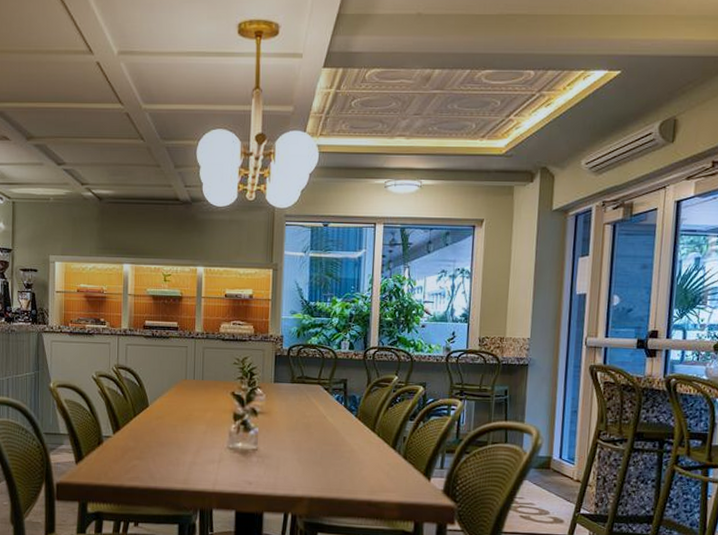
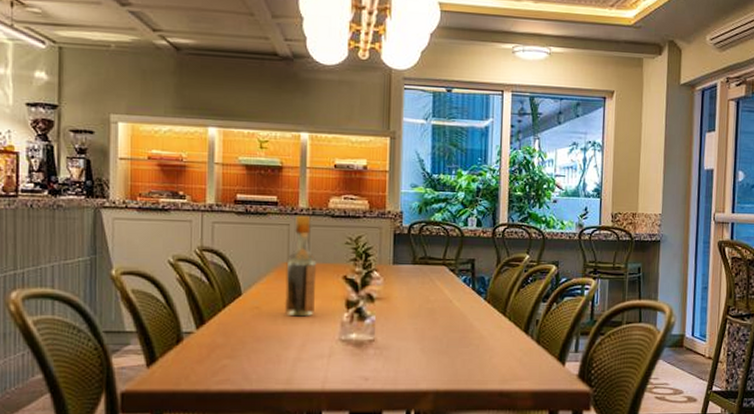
bottle: none [182,338,210,427] -> present [284,215,317,317]

